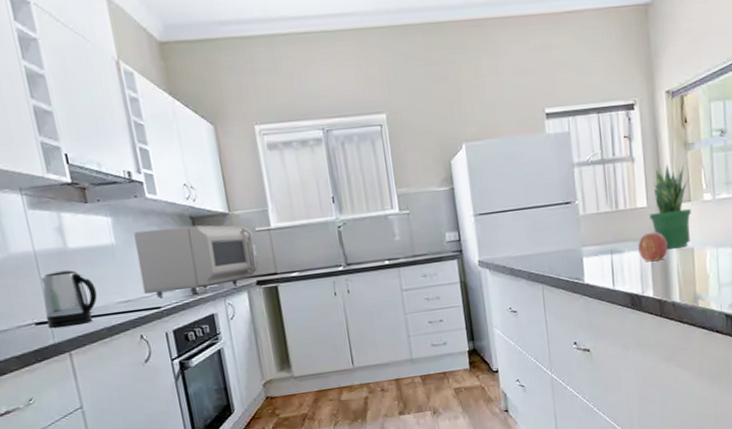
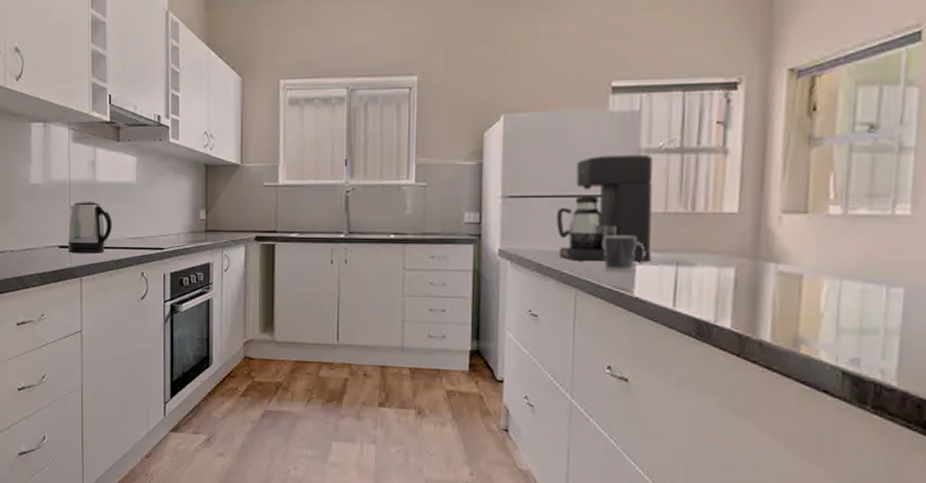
microwave: present [134,225,259,298] -> none [152,173,261,241]
coffee maker: none [519,168,593,262] -> present [556,155,653,264]
mug: none [556,234,589,267] -> present [602,235,646,273]
fruit: present [638,232,668,262] -> none [717,247,763,284]
planter: present [649,163,692,250] -> none [740,162,810,272]

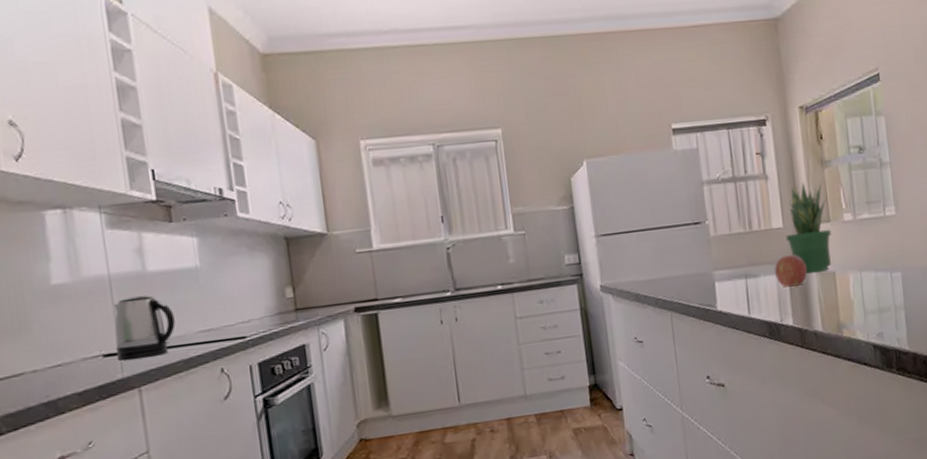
coffee maker: present [556,155,653,264] -> none [644,186,726,287]
mug: present [602,235,646,273] -> none [685,257,722,292]
fruit: none [717,247,763,284] -> present [775,255,807,287]
planter: none [740,162,810,272] -> present [786,181,832,274]

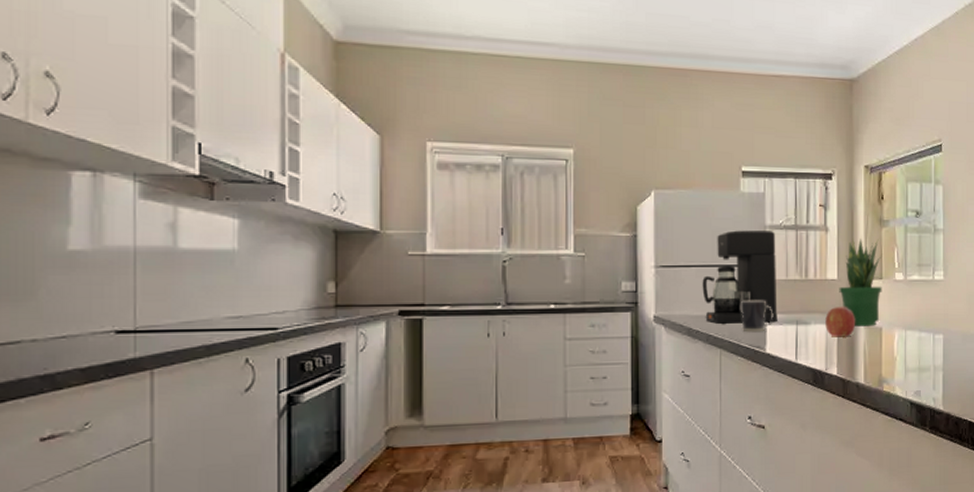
kettle: present [114,295,176,361] -> none [130,272,202,340]
coffee maker: none [644,186,726,287] -> present [702,230,777,325]
mug: none [685,257,722,292] -> present [740,300,774,333]

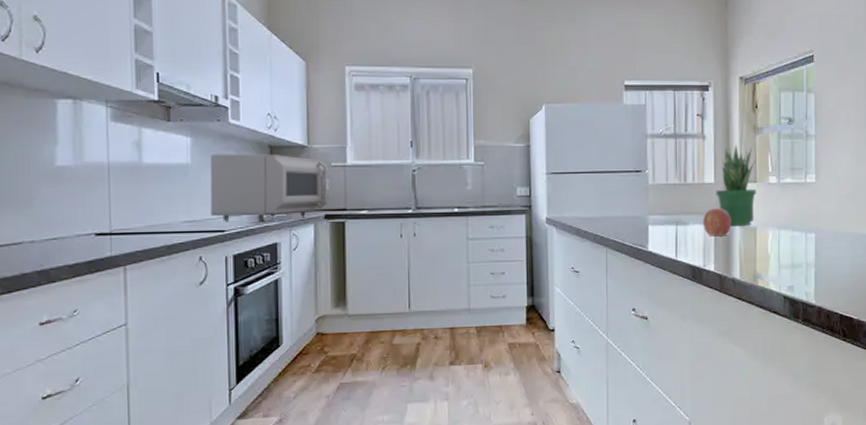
microwave: none [261,239,405,318] -> present [210,153,330,222]
coffee maker: present [702,230,777,325] -> none [589,139,659,226]
mug: present [740,300,774,333] -> none [624,202,655,233]

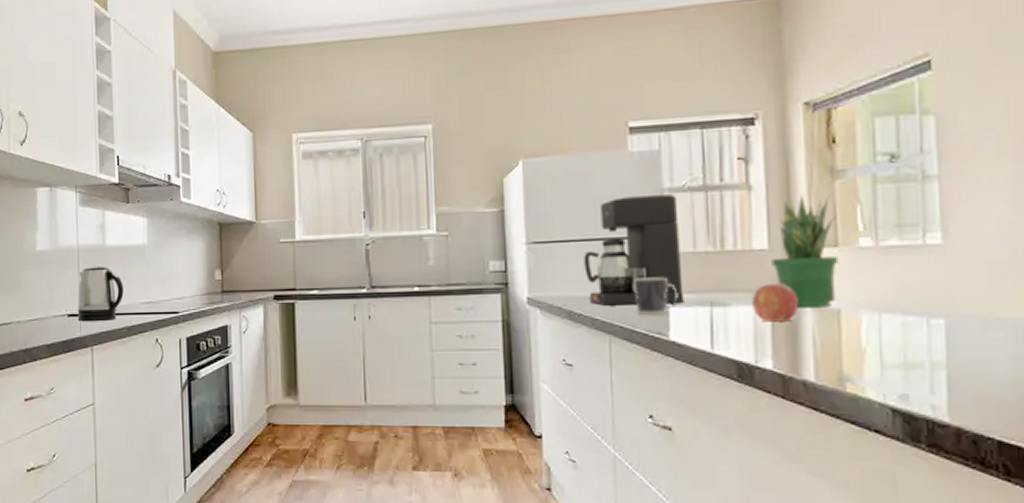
kettle: none [107,184,163,241] -> present [77,266,124,322]
microwave: present [210,153,330,222] -> none [164,231,279,303]
coffee maker: none [589,139,659,226] -> present [584,194,684,307]
mug: none [624,202,655,233] -> present [632,277,679,316]

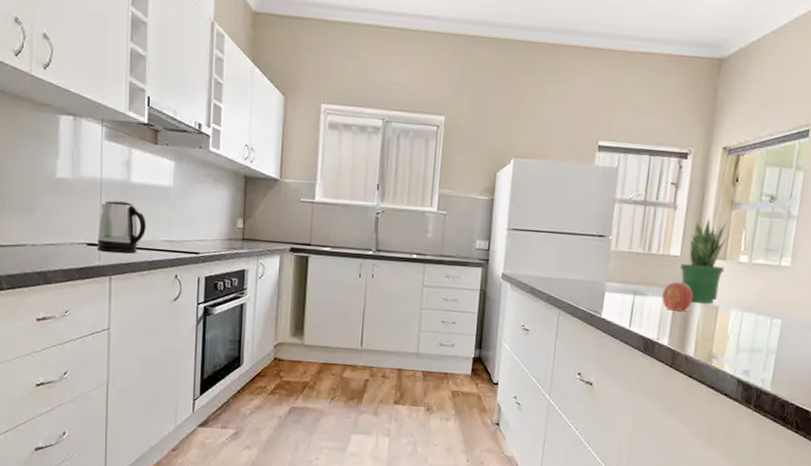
coffee maker: present [584,194,684,307] -> none [548,201,624,291]
mug: present [632,277,679,316] -> none [582,267,613,299]

